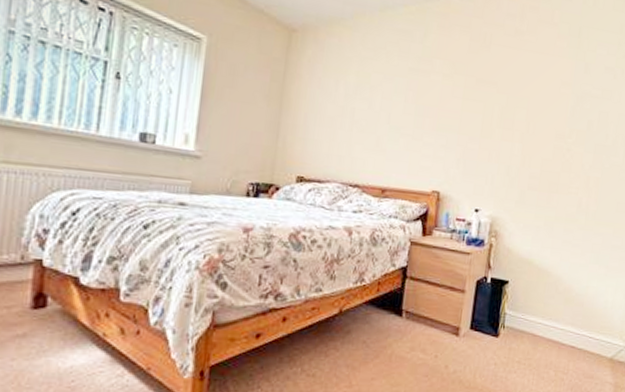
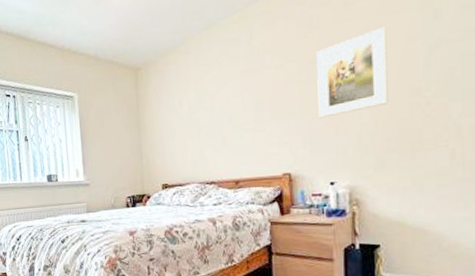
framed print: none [475,65,545,142] -> present [316,27,388,118]

